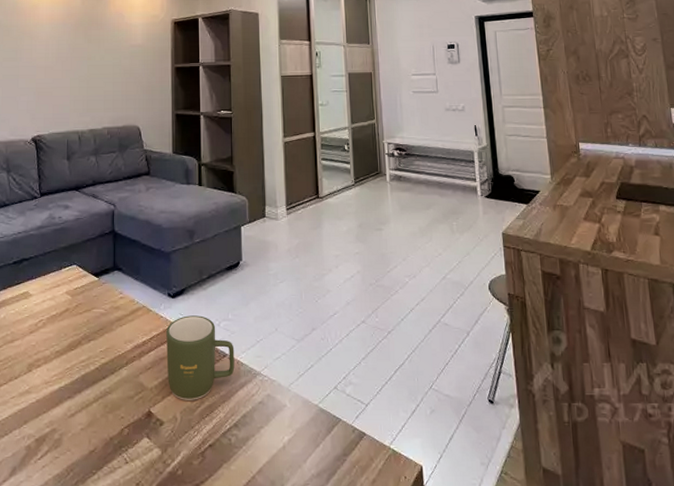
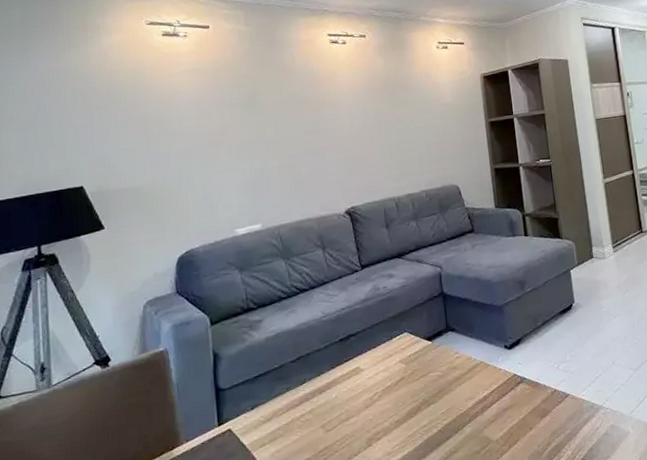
mug: present [166,315,235,400] -> none [506,361,578,446]

